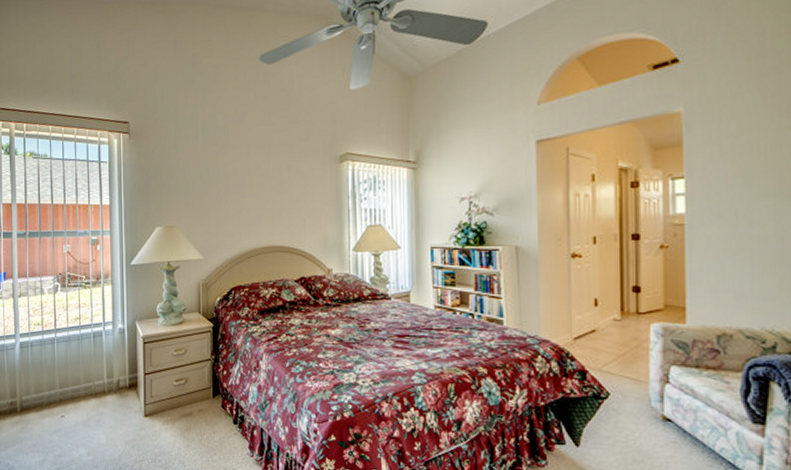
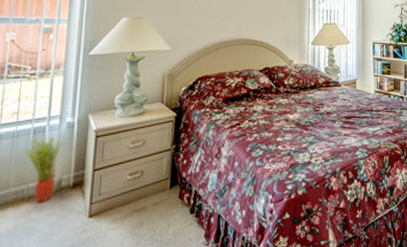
potted plant: none [89,339,117,399] -> present [25,135,62,203]

